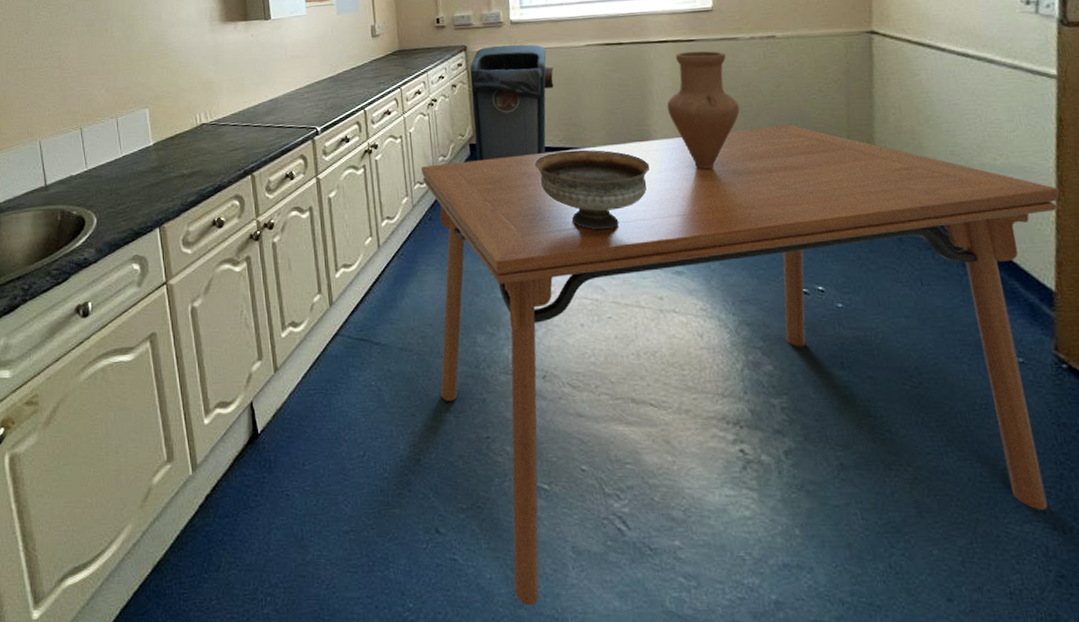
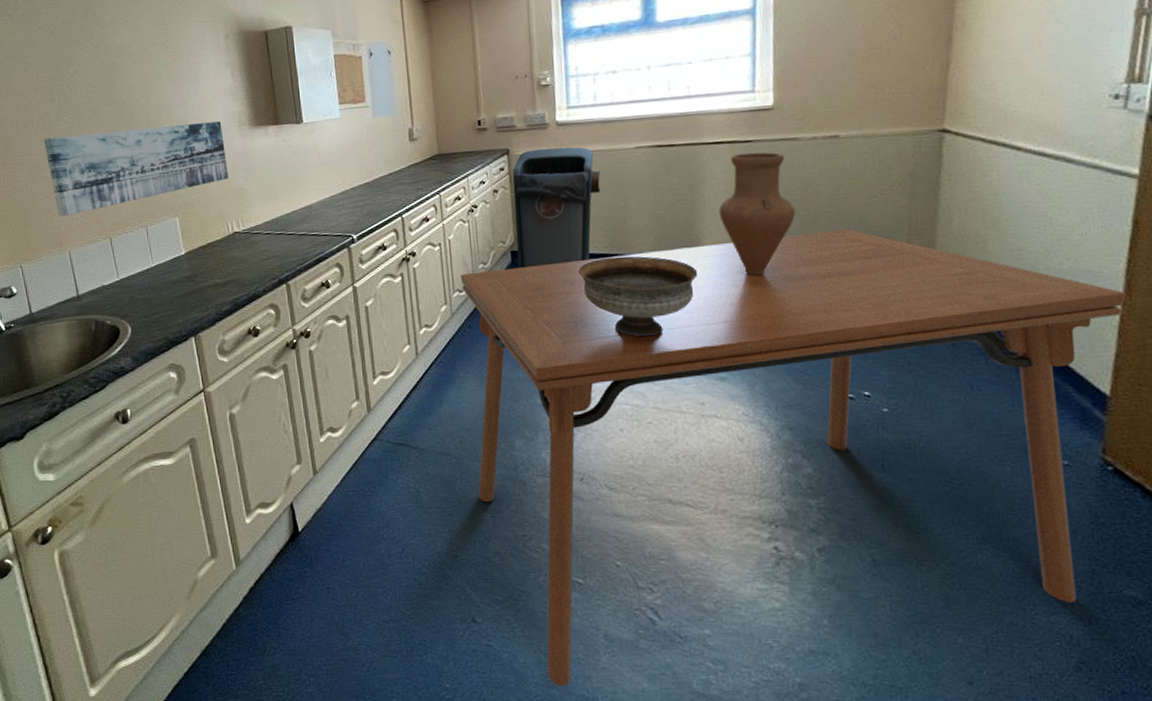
wall art: none [21,17,198,107] -> present [43,121,229,216]

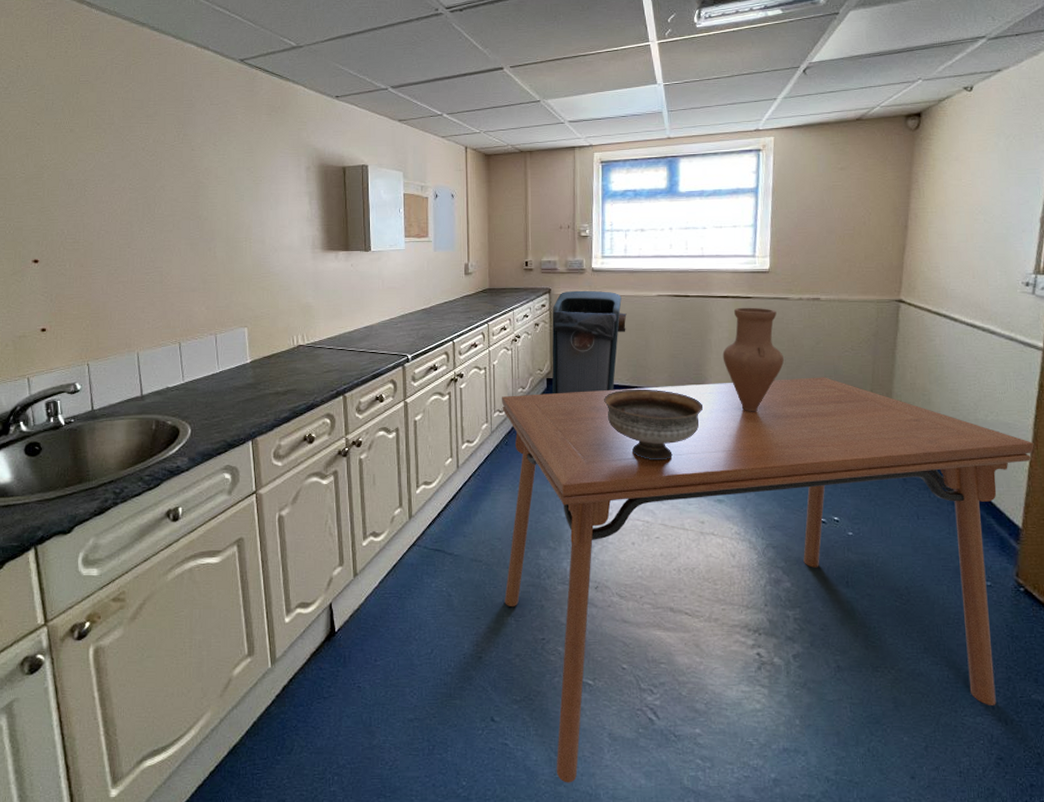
wall art: present [43,121,229,216] -> none [124,243,298,319]

